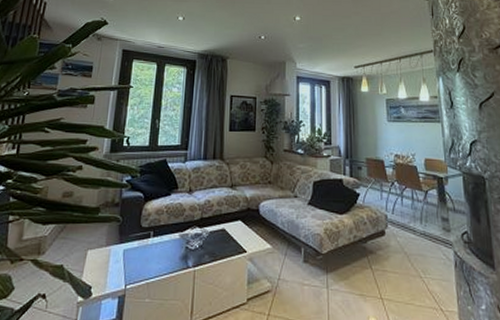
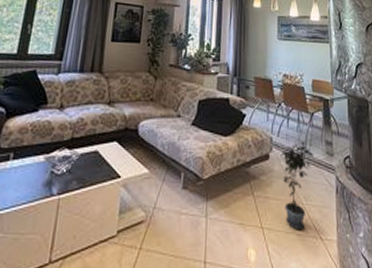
potted plant: none [395,218,429,301] -> present [279,141,313,229]

